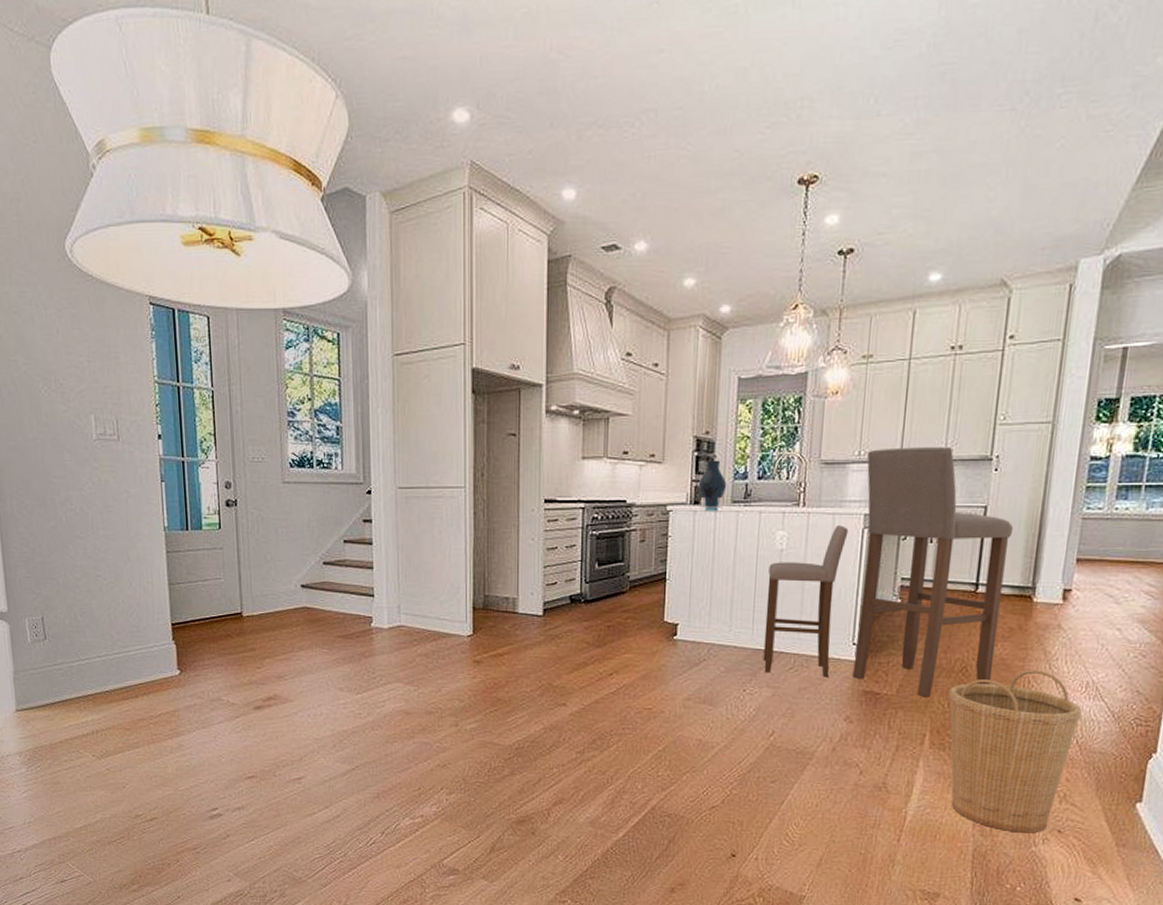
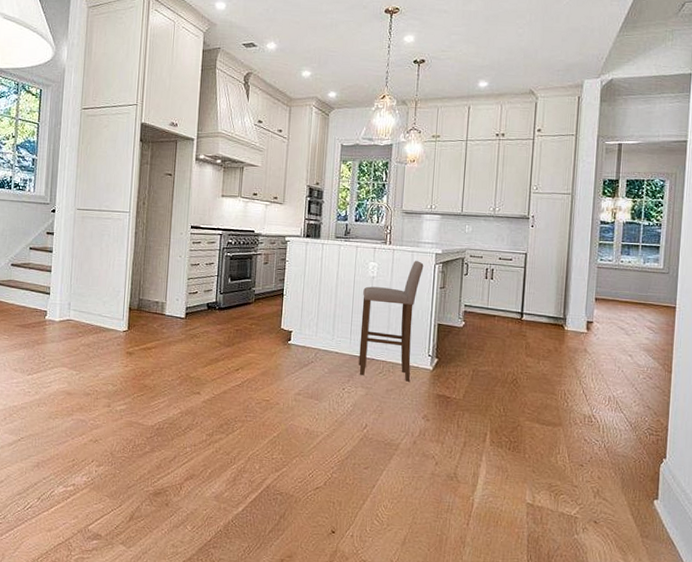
vase: present [697,460,727,512] -> none [309,204,332,244]
bar stool: present [853,447,1014,697] -> none [429,204,547,403]
basket: present [949,670,1082,833] -> none [504,384,607,523]

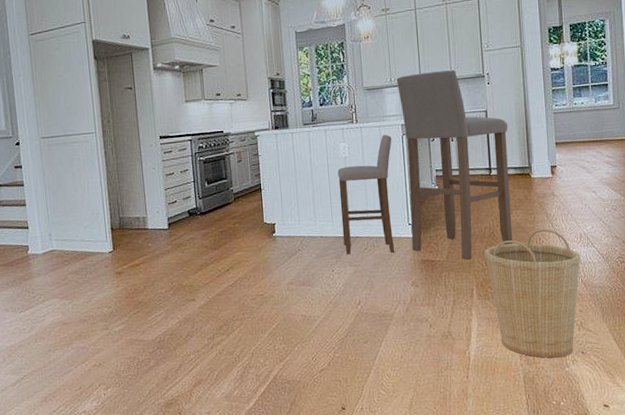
bar stool: none [429,204,547,403] -> present [396,70,513,260]
basket: none [504,384,607,523] -> present [485,228,581,359]

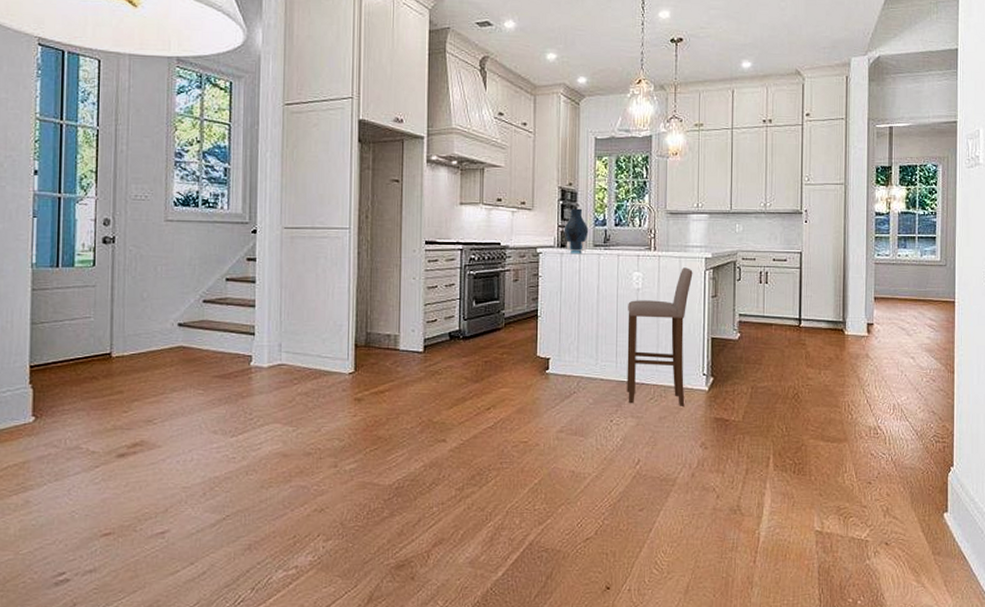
vase: none [276,94,298,134] -> present [563,208,589,255]
bar stool: present [396,70,513,260] -> none [704,201,824,422]
basket: present [485,228,581,359] -> none [786,395,892,548]

